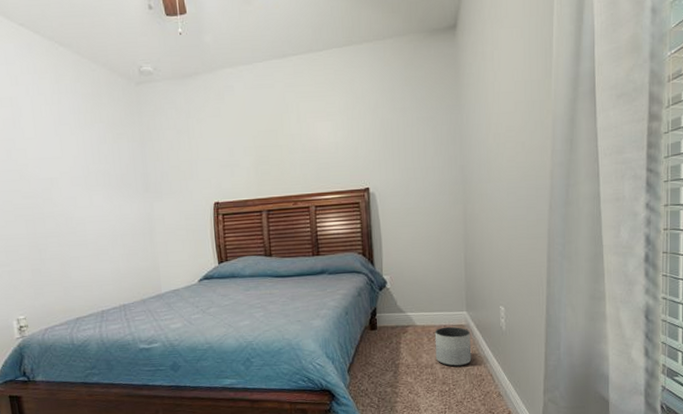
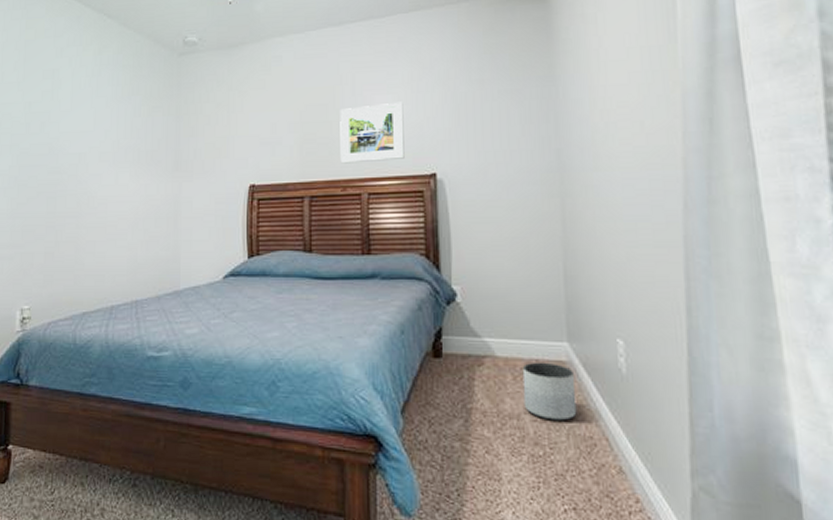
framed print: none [288,127,344,182] -> present [340,101,405,164]

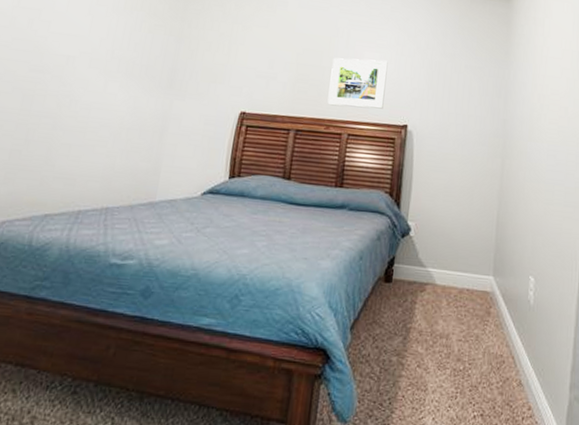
planter: present [522,361,577,421] -> none [453,291,495,342]

